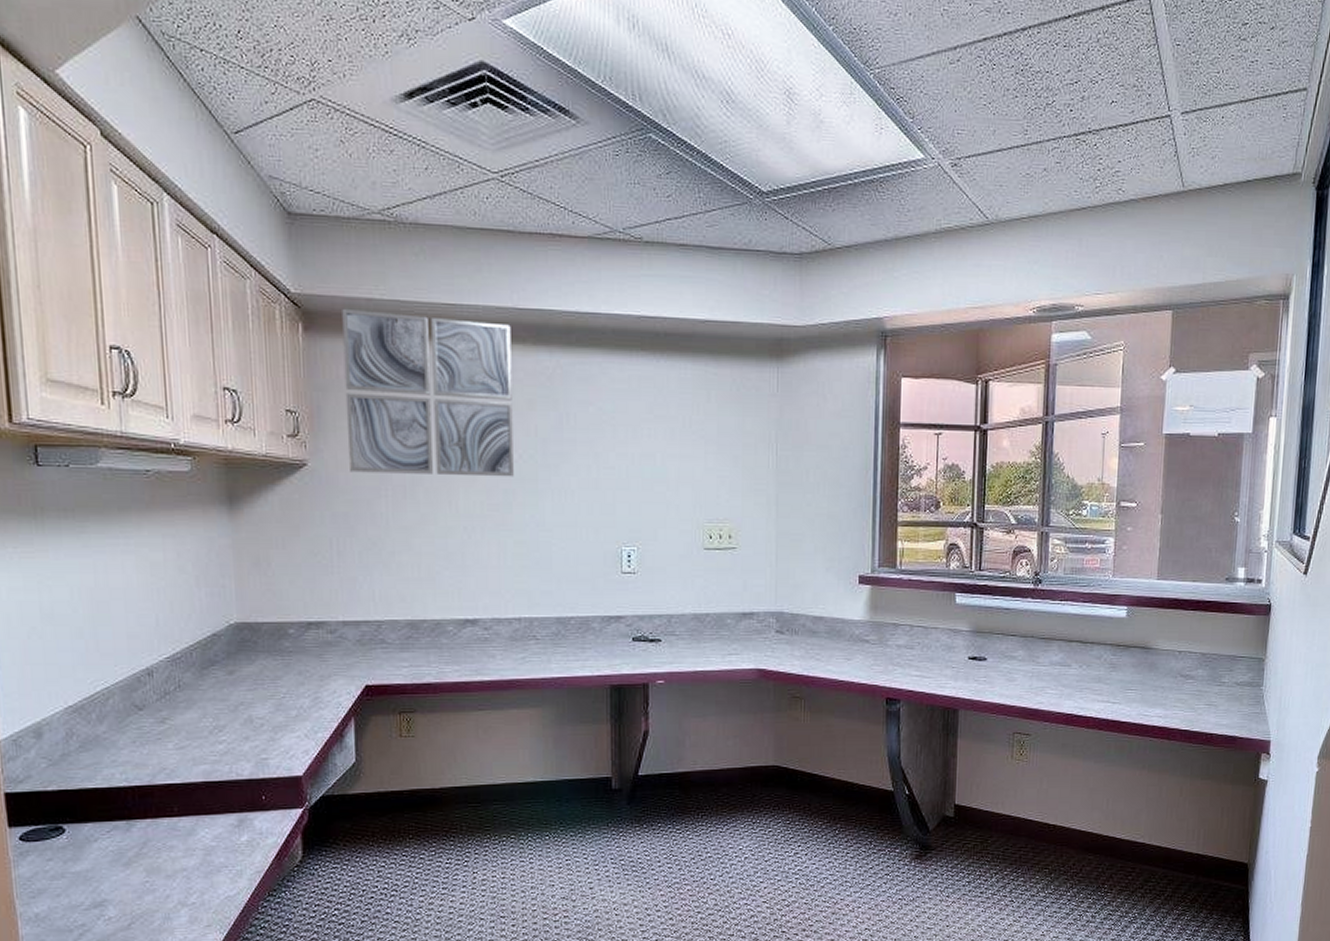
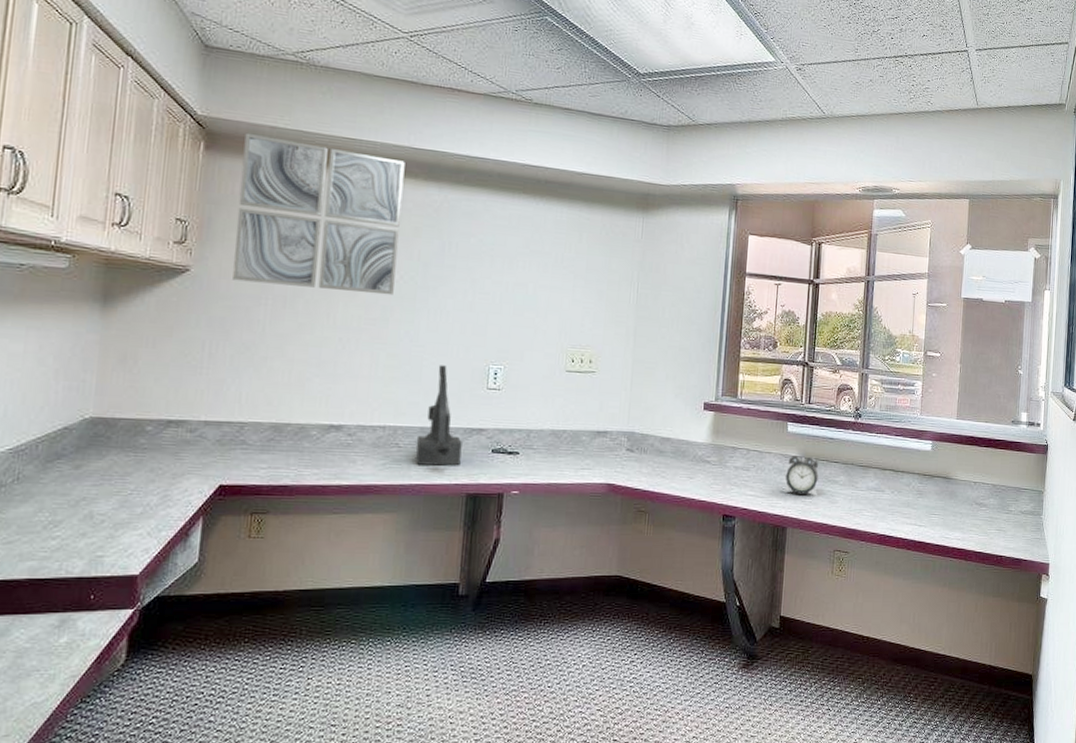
desk lamp: none [553,550,601,657] -> present [415,365,462,466]
alarm clock: none [954,629,994,674] -> present [784,454,819,496]

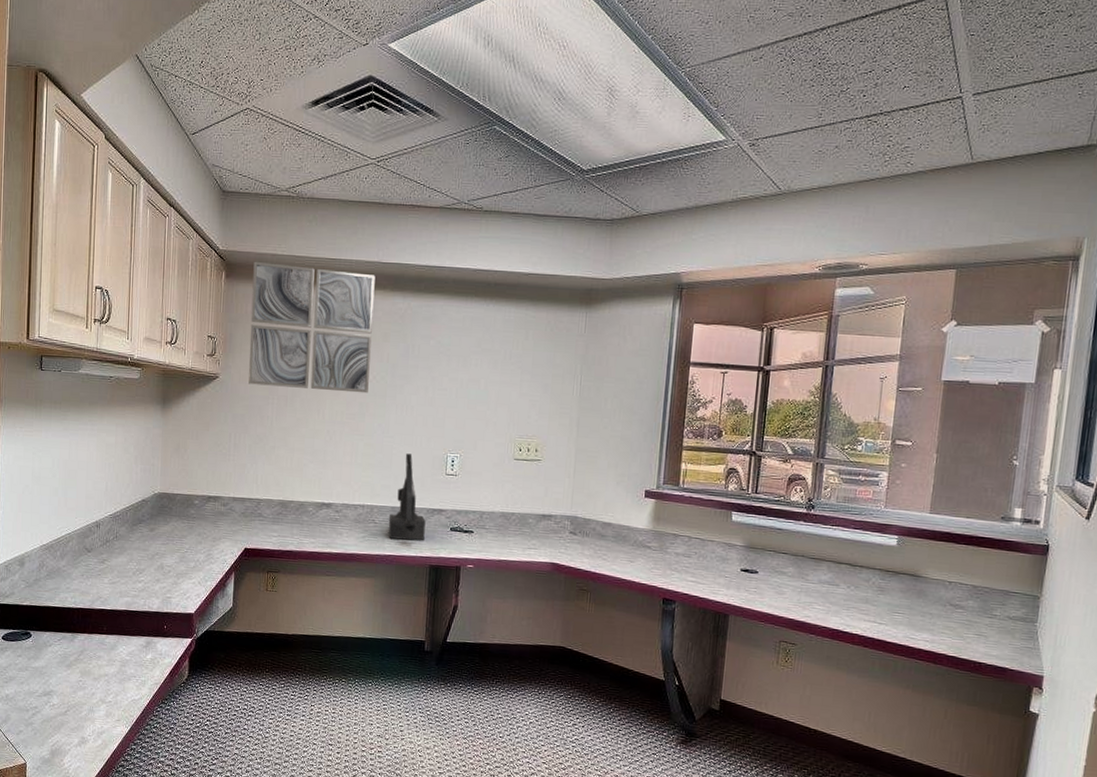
alarm clock: present [784,454,819,496] -> none [726,544,766,586]

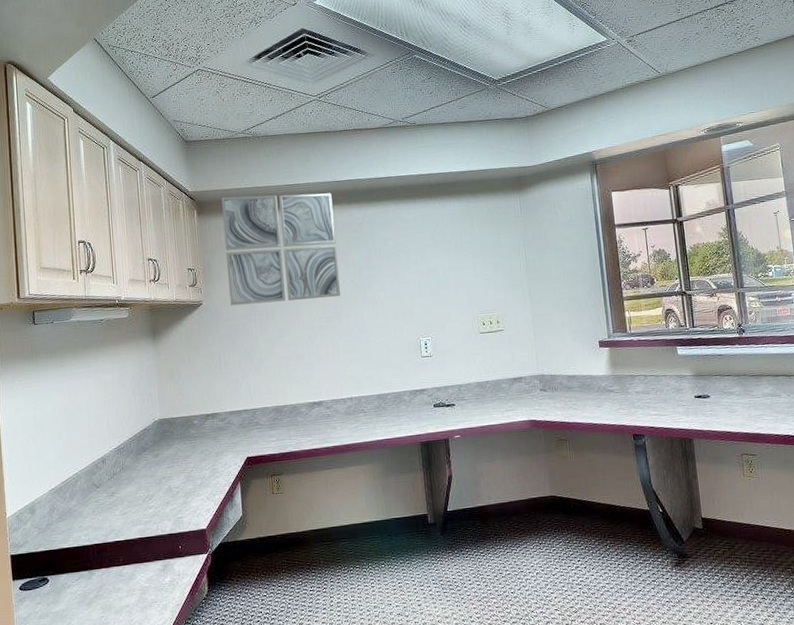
desk lamp: present [387,453,426,541] -> none [376,344,412,424]

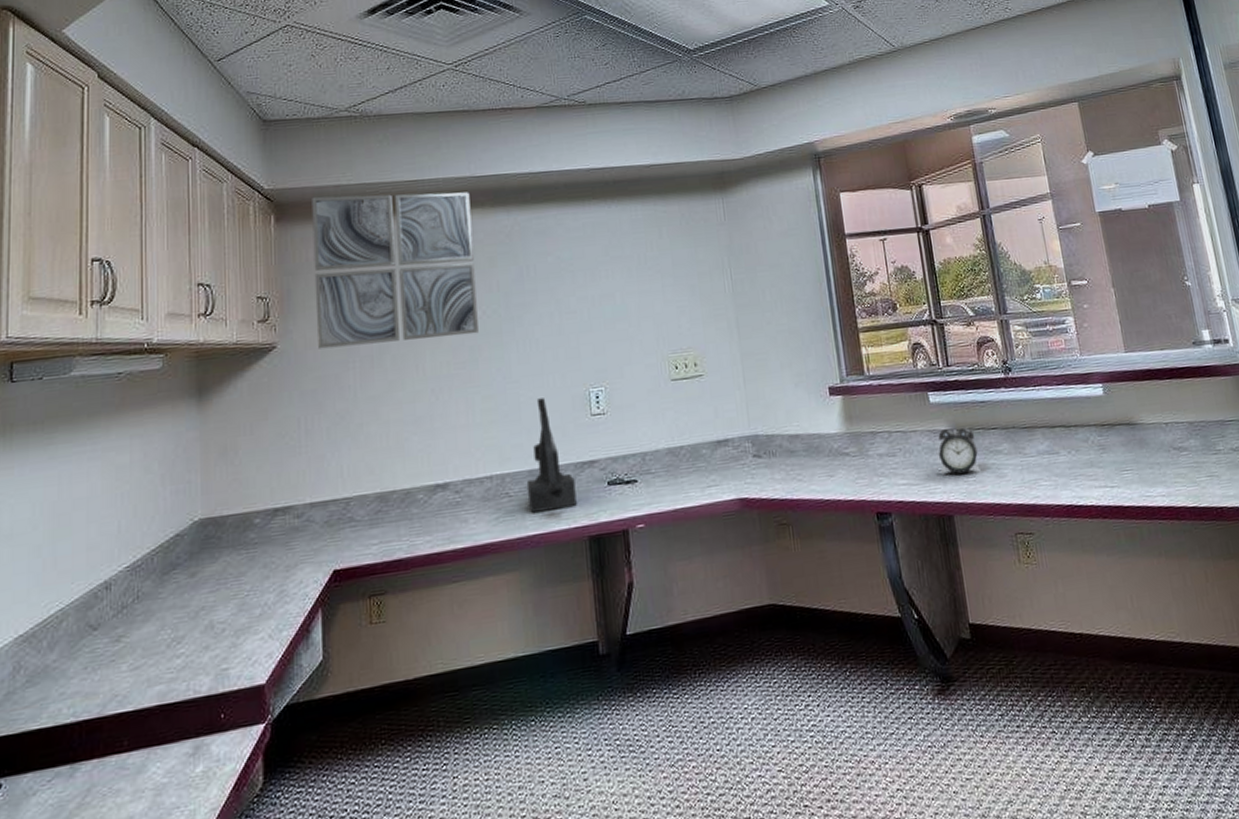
desk lamp: none [376,344,412,424] -> present [526,398,577,513]
alarm clock: none [683,373,716,408] -> present [938,427,981,474]

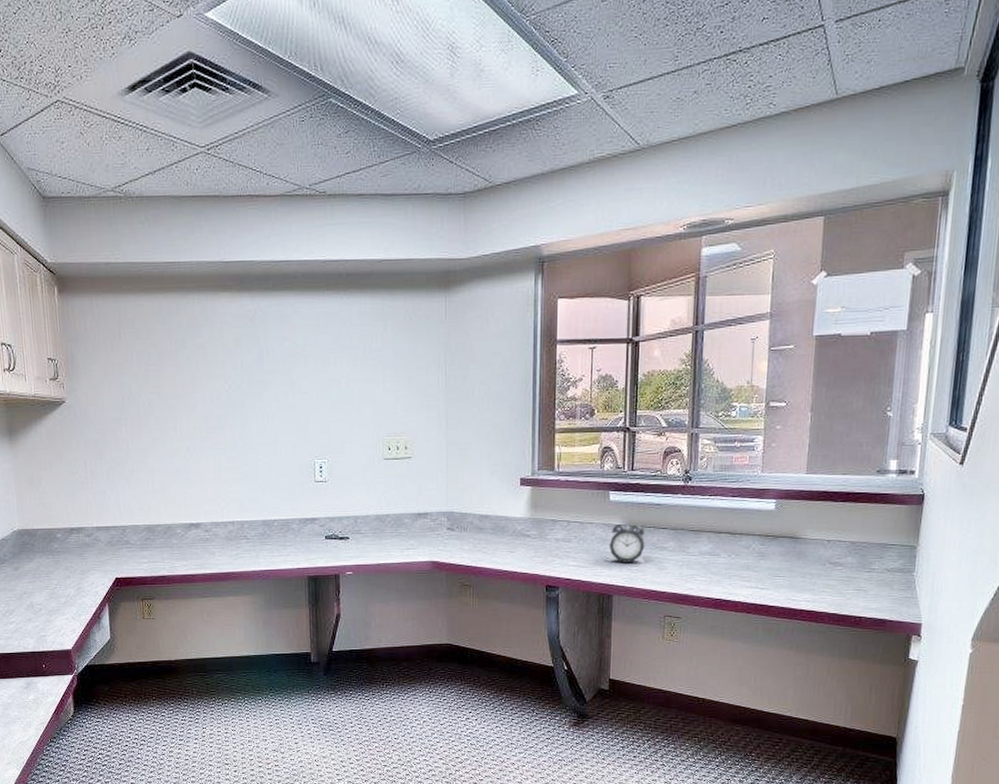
wall art: present [312,191,479,349] -> none [86,272,225,407]
desk lamp: present [526,398,577,513] -> none [260,464,300,553]

